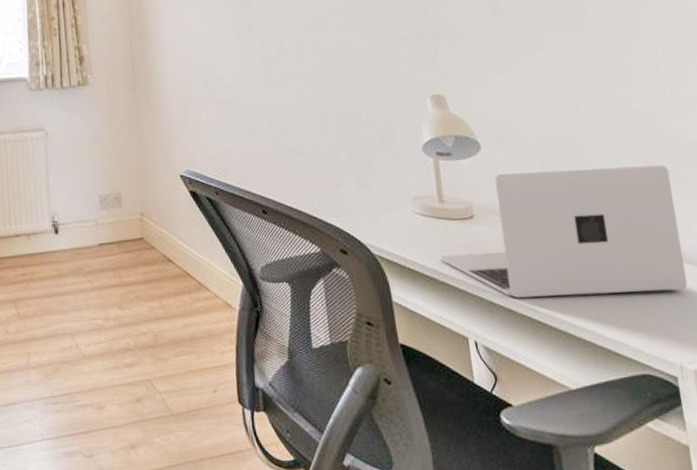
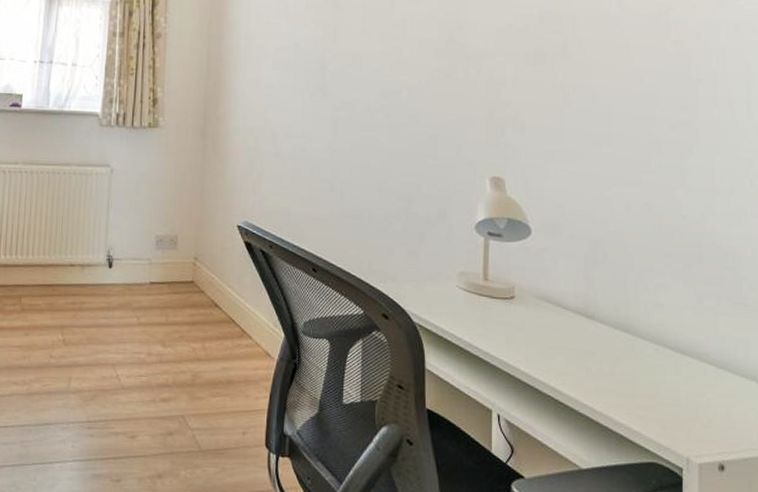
laptop: present [440,164,688,298] -> none [477,259,707,388]

